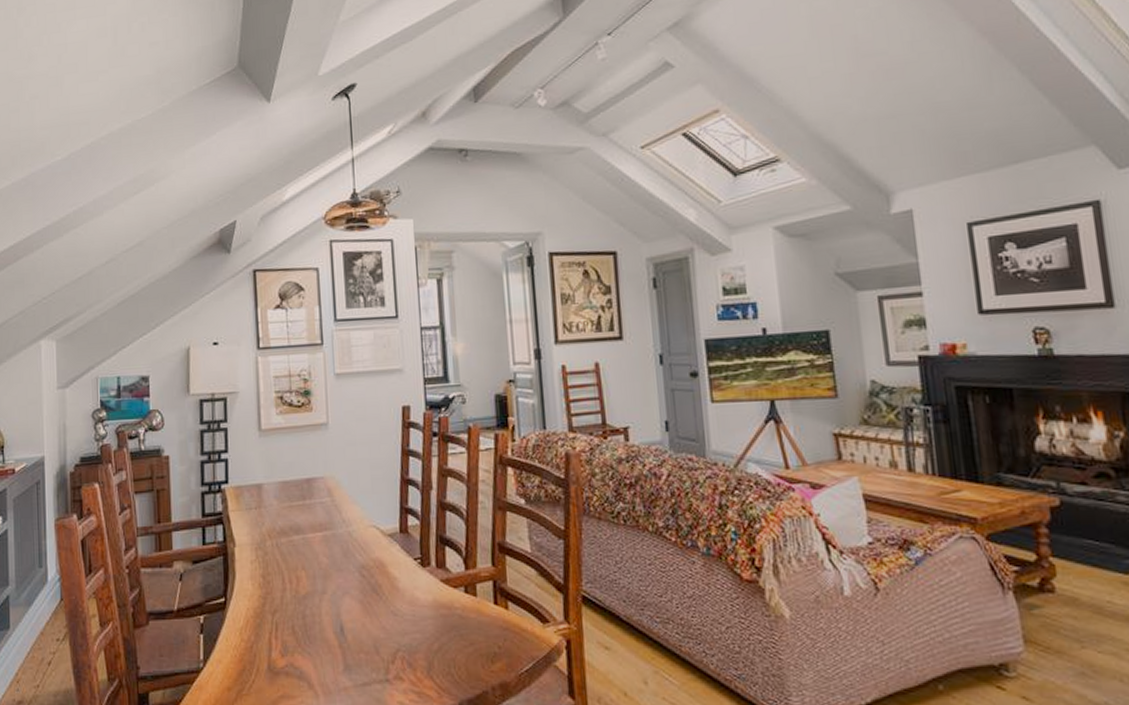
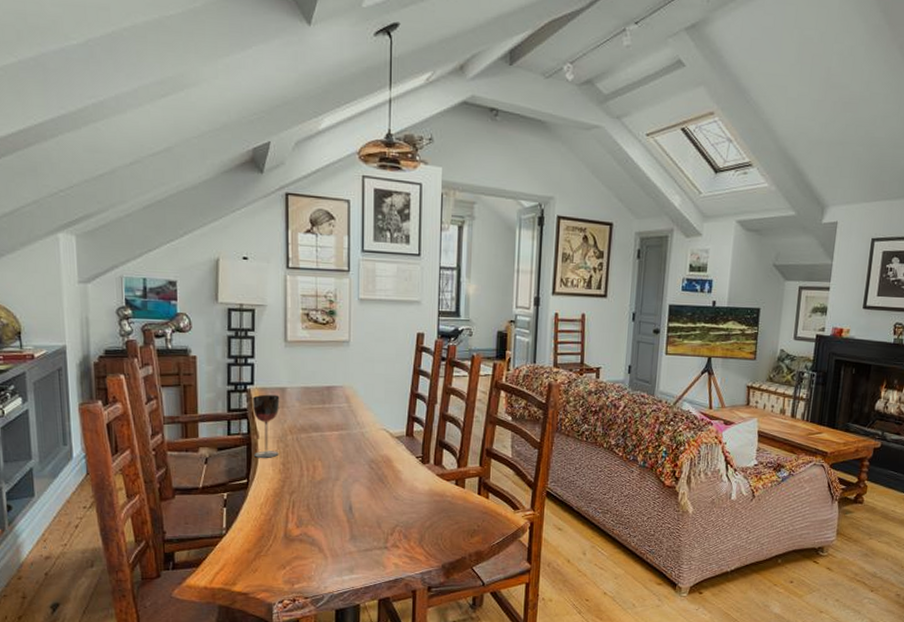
wineglass: none [227,493,258,570] -> present [252,394,280,458]

